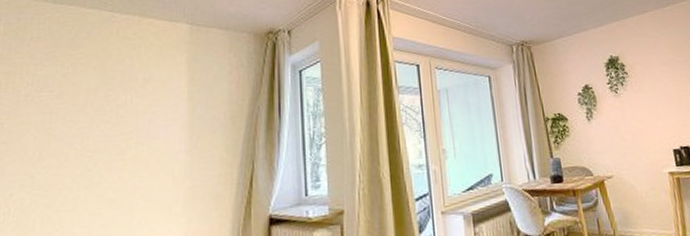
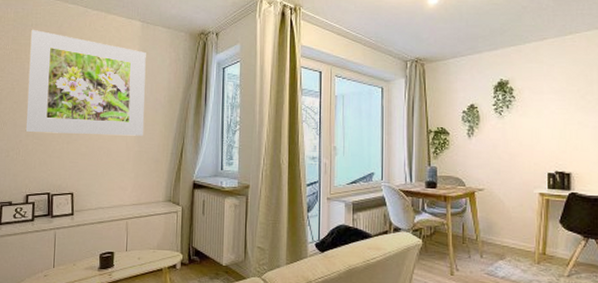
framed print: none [19,43,198,182] -> present [25,29,146,136]

